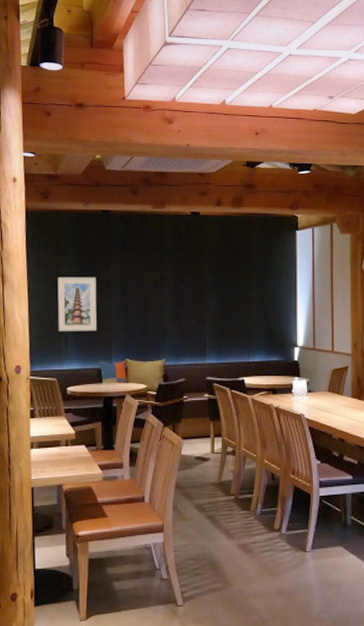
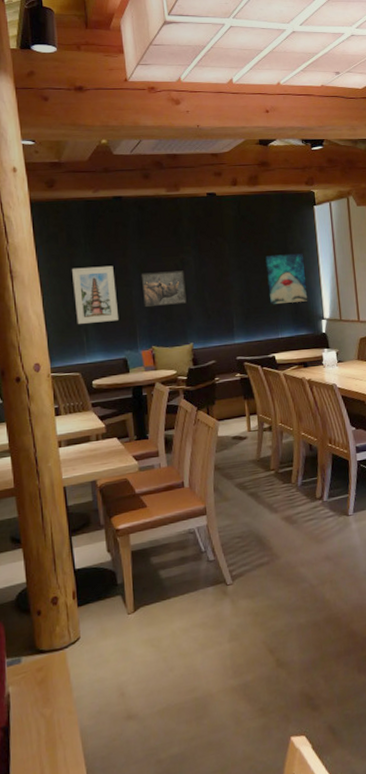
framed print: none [121,286,163,321] -> present [141,270,187,308]
wall art: none [243,278,283,328] -> present [265,253,308,305]

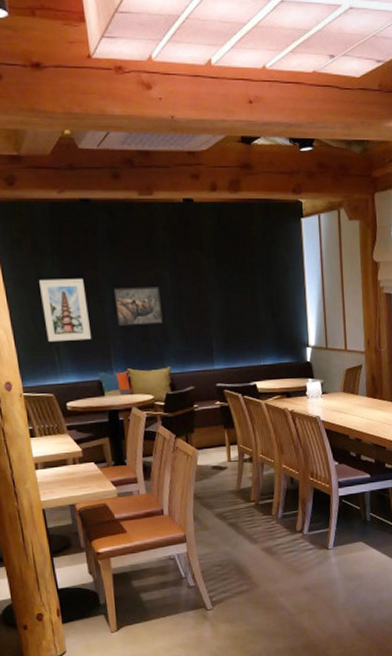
wall art: present [265,253,308,305] -> none [247,272,293,329]

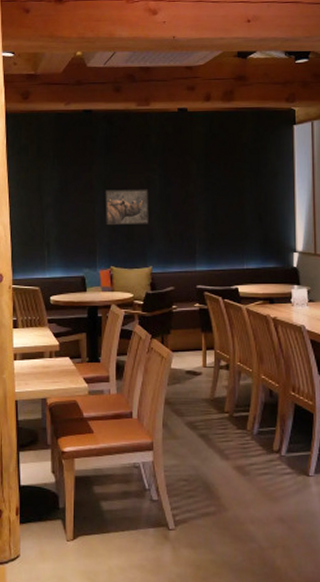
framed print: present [39,278,91,341] -> none [39,180,80,238]

